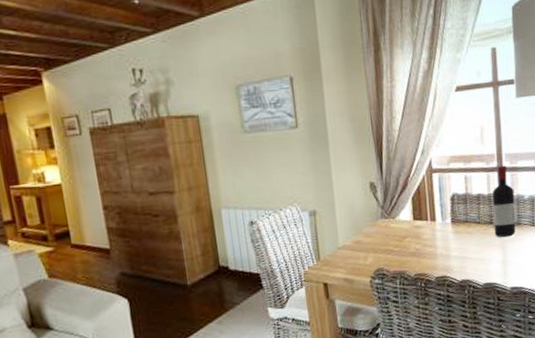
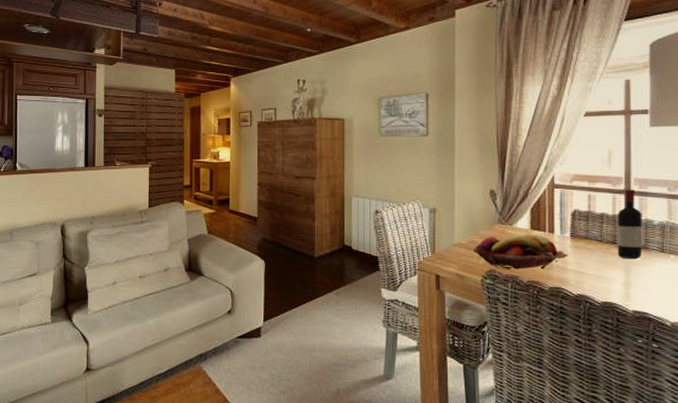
fruit basket: none [358,224,451,266] -> present [472,234,568,270]

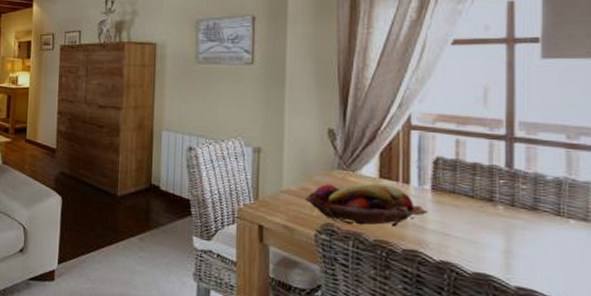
wine bottle: present [617,189,643,260] -> none [495,134,530,223]

